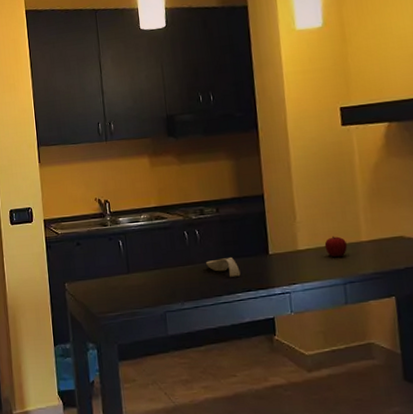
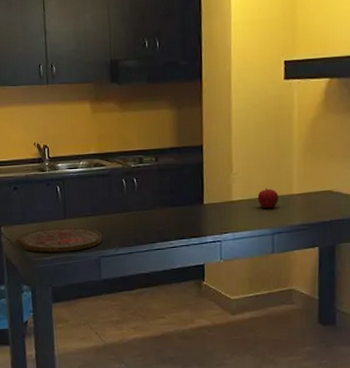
cutting board: none [80,281,168,309] -> present [16,227,103,253]
spoon rest: present [206,256,241,277] -> none [142,205,175,225]

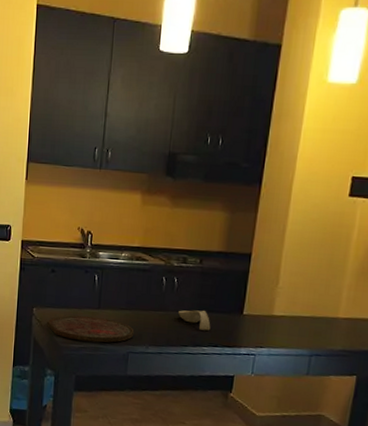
spoon rest: none [142,205,175,225] -> present [178,310,211,331]
fruit: present [257,188,278,209] -> none [300,307,323,330]

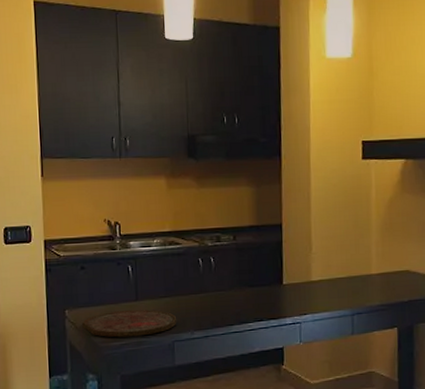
spoon rest: present [178,310,211,331] -> none [219,285,254,307]

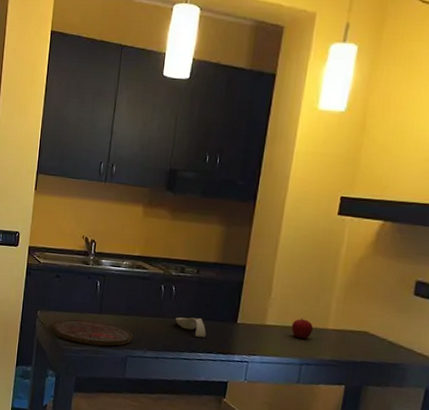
spoon rest: none [219,285,254,307] -> present [176,317,206,338]
fruit: none [337,267,358,290] -> present [291,318,313,340]

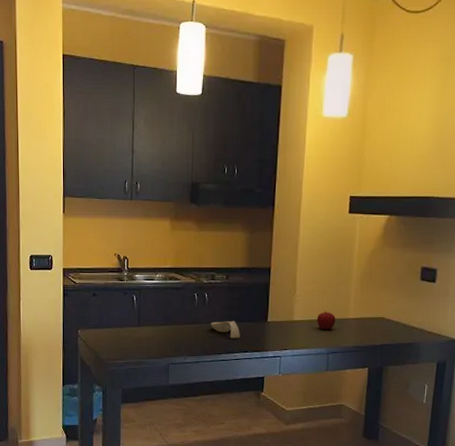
cutting board: present [50,319,133,346] -> none [92,333,173,357]

